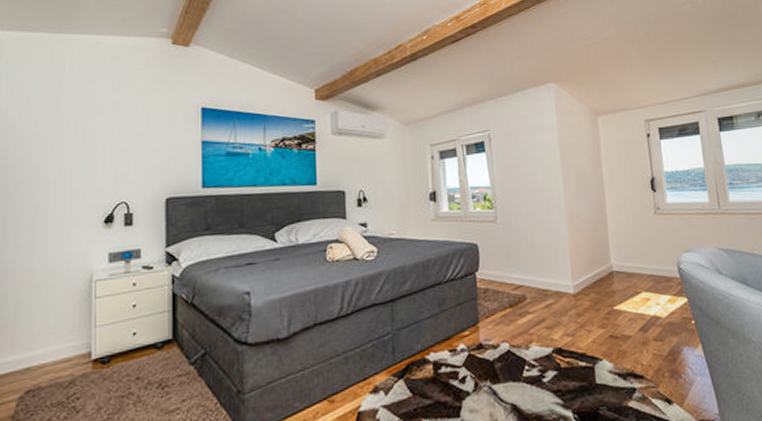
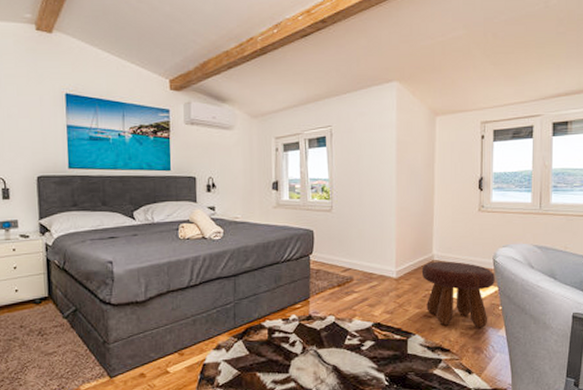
footstool: none [601,271,683,348] -> present [421,261,495,328]

